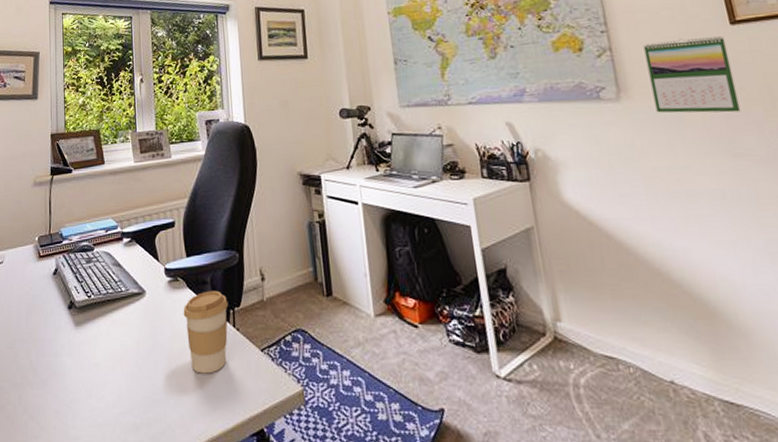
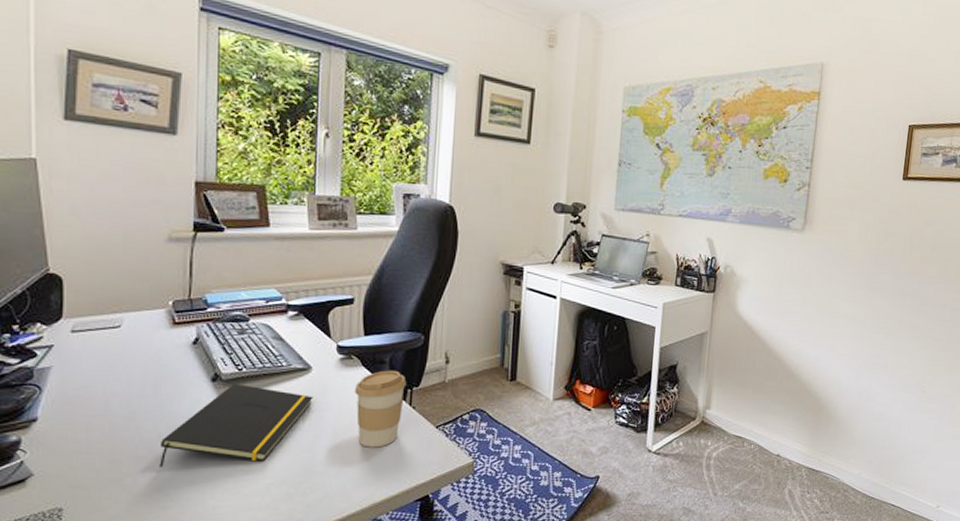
notepad: none [32,310,149,394] -> present [159,383,313,467]
calendar: present [643,36,741,113] -> none [828,185,895,254]

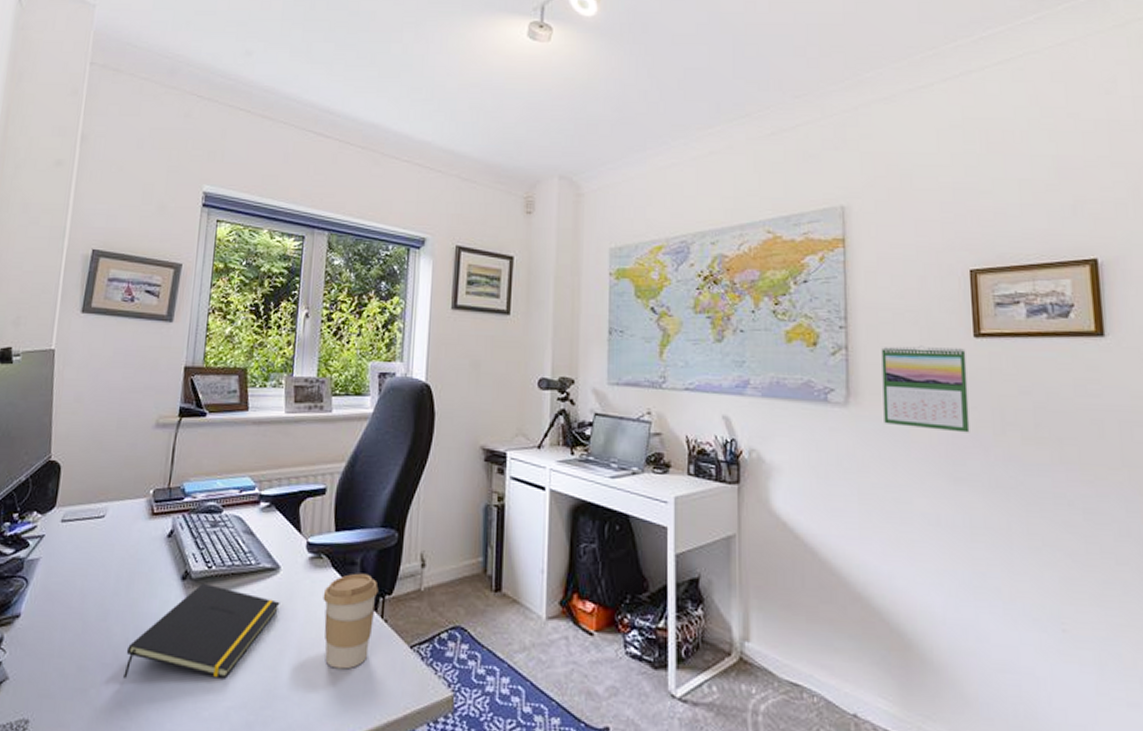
calendar: none [828,185,895,254] -> present [881,345,970,433]

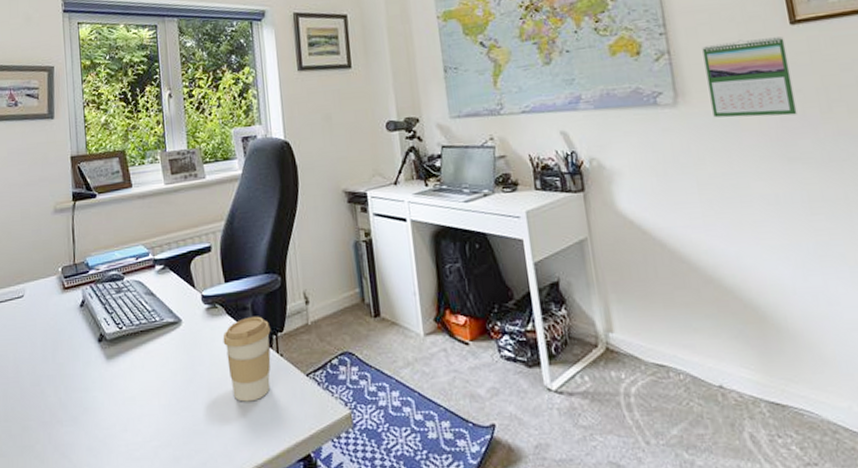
notepad: present [123,582,280,679] -> none [61,342,187,432]

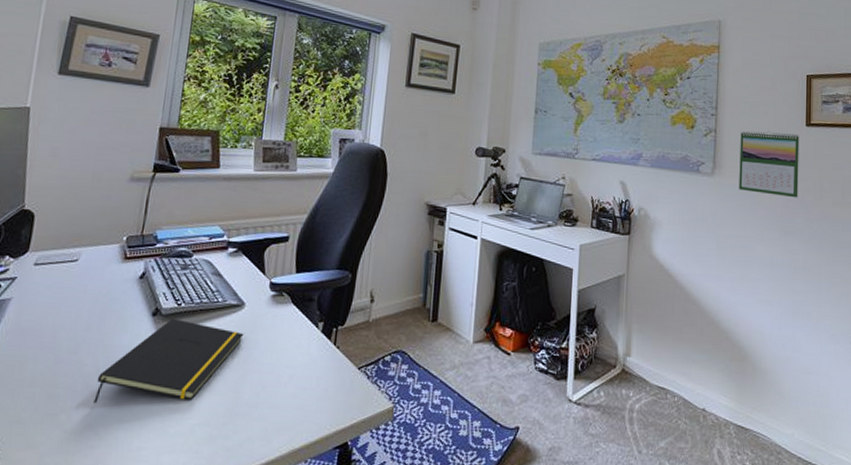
notepad: none [61,342,187,432] -> present [94,318,244,403]
coffee cup: present [223,316,271,402] -> none [283,308,333,389]

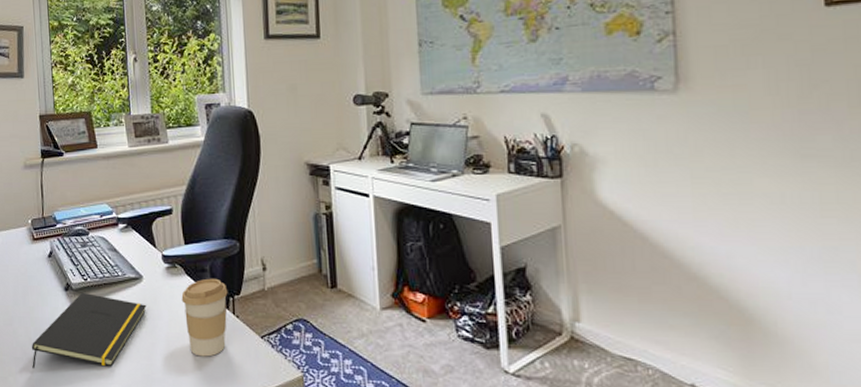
coffee cup: none [283,308,333,389] -> present [181,278,228,357]
calendar: present [739,131,800,198] -> none [714,20,820,109]

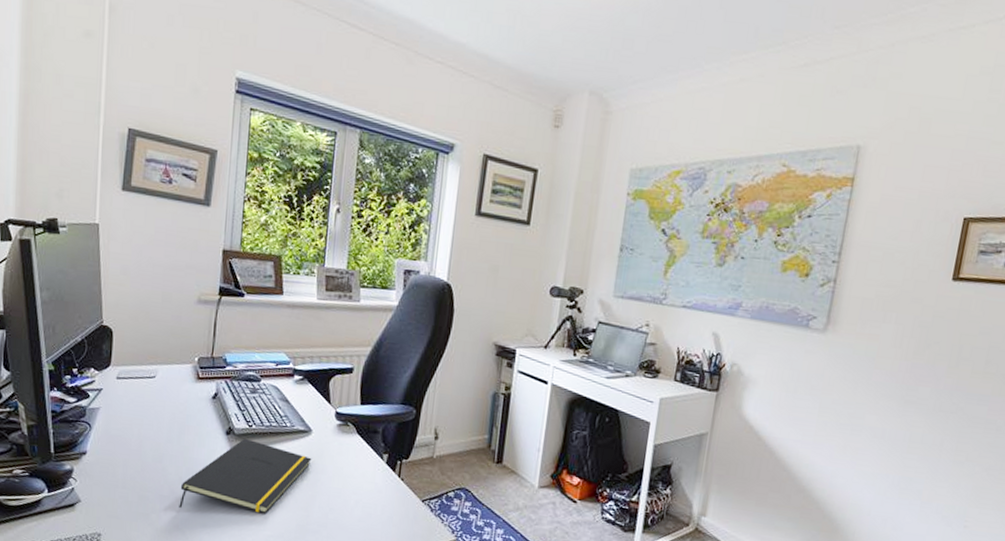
coffee cup: present [181,278,228,357] -> none [348,440,397,514]

